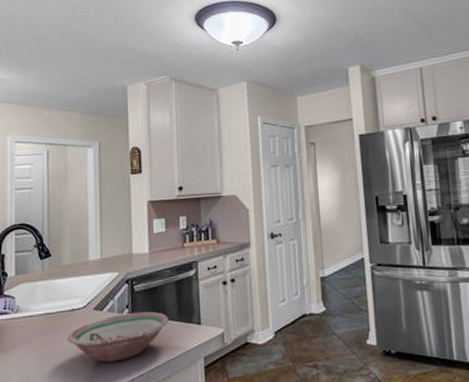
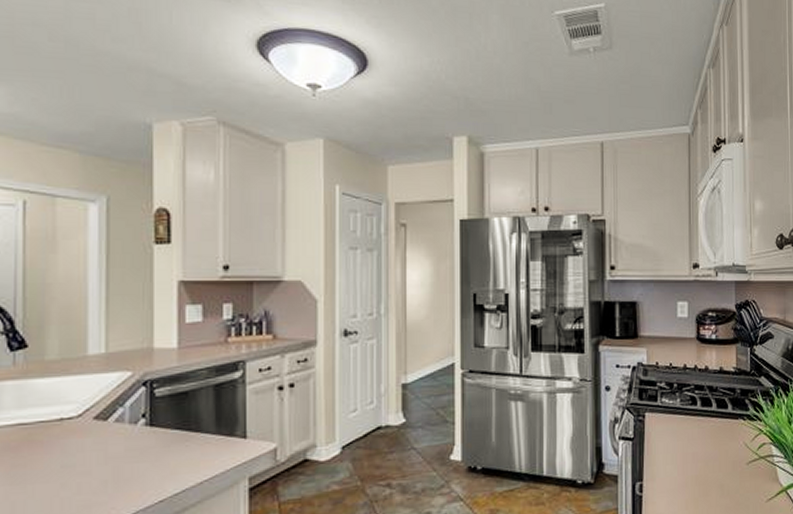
bowl: present [67,311,169,363] -> none [52,421,202,487]

